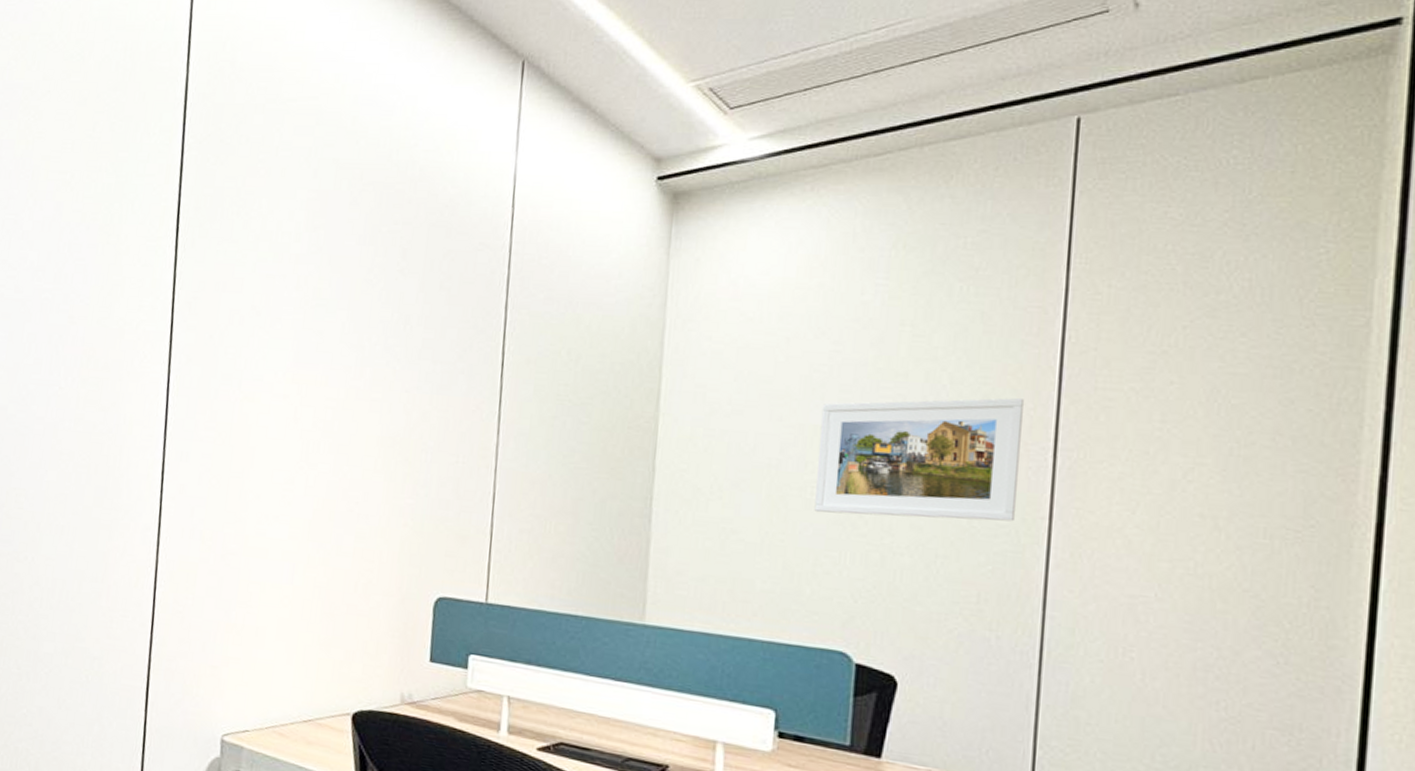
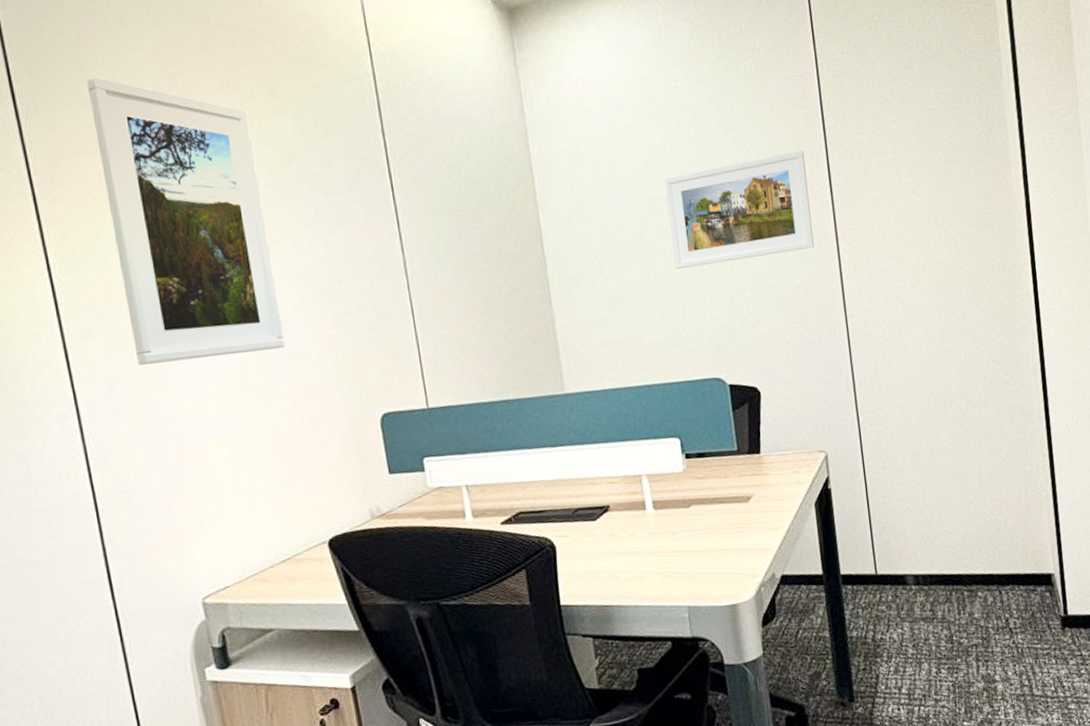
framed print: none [220,220,376,507] -> present [86,77,286,365]

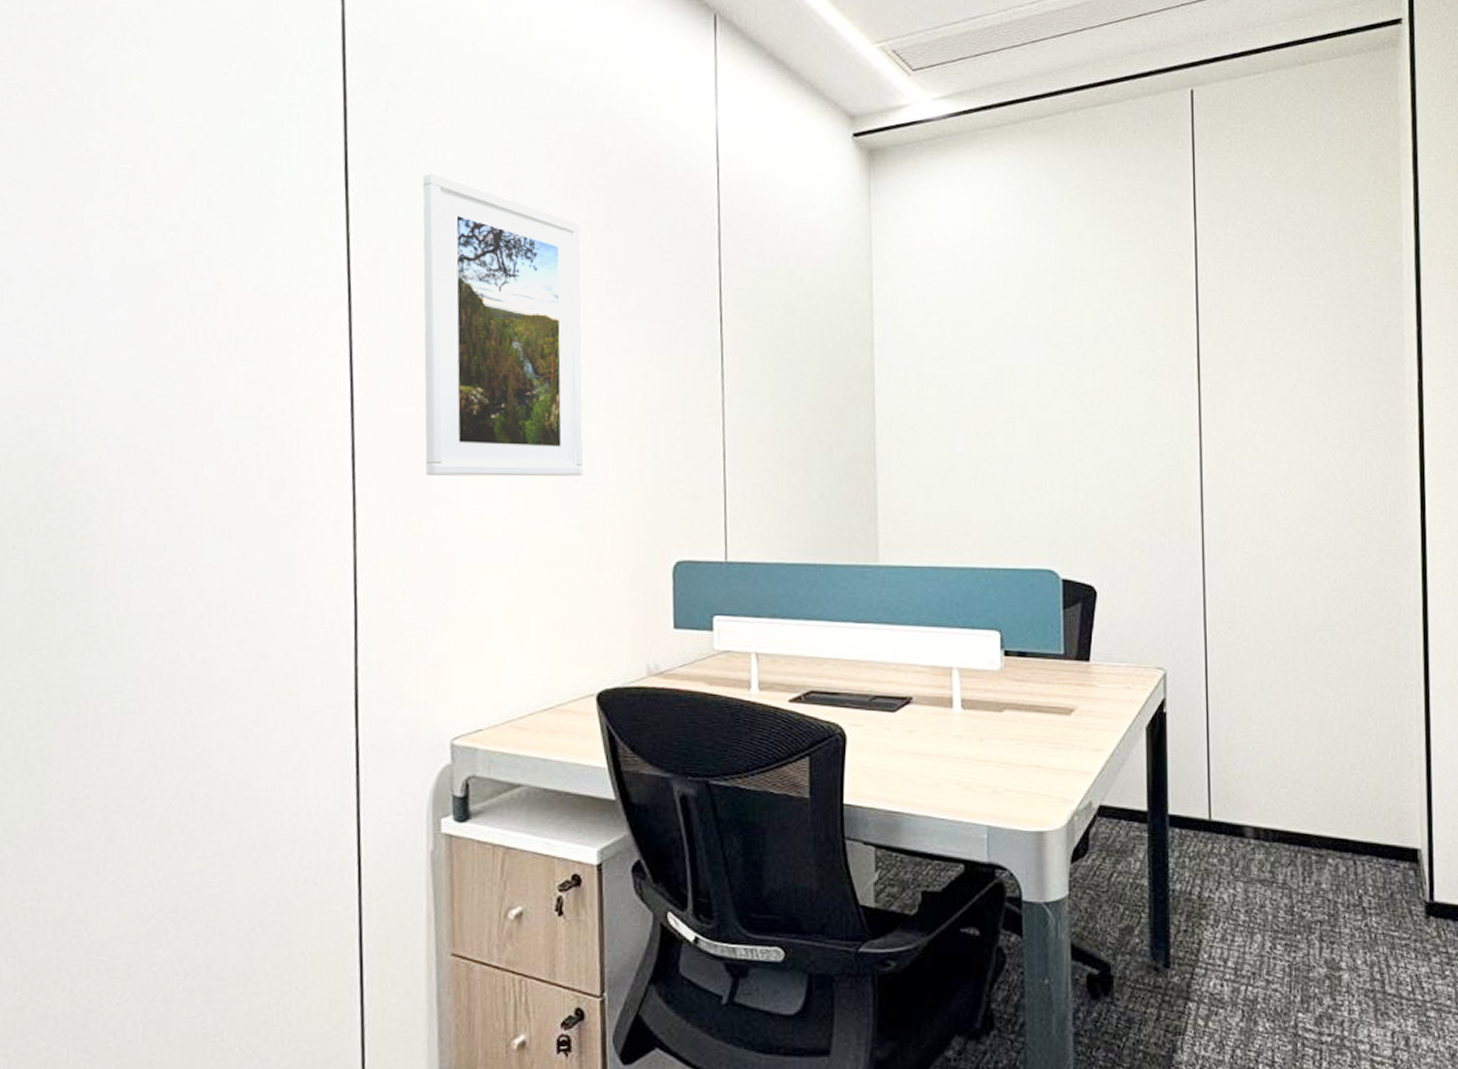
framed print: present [664,149,815,270] -> none [1015,331,1175,445]

